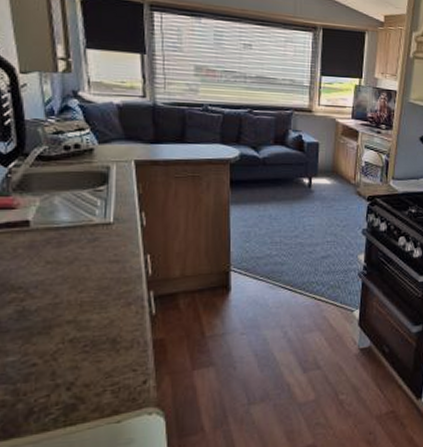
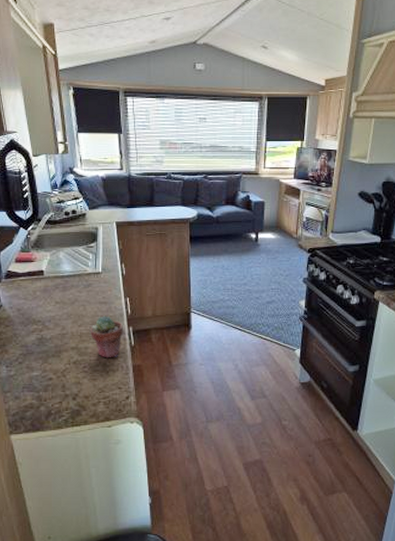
potted succulent: none [95,278,142,333] -> present [91,316,124,358]

